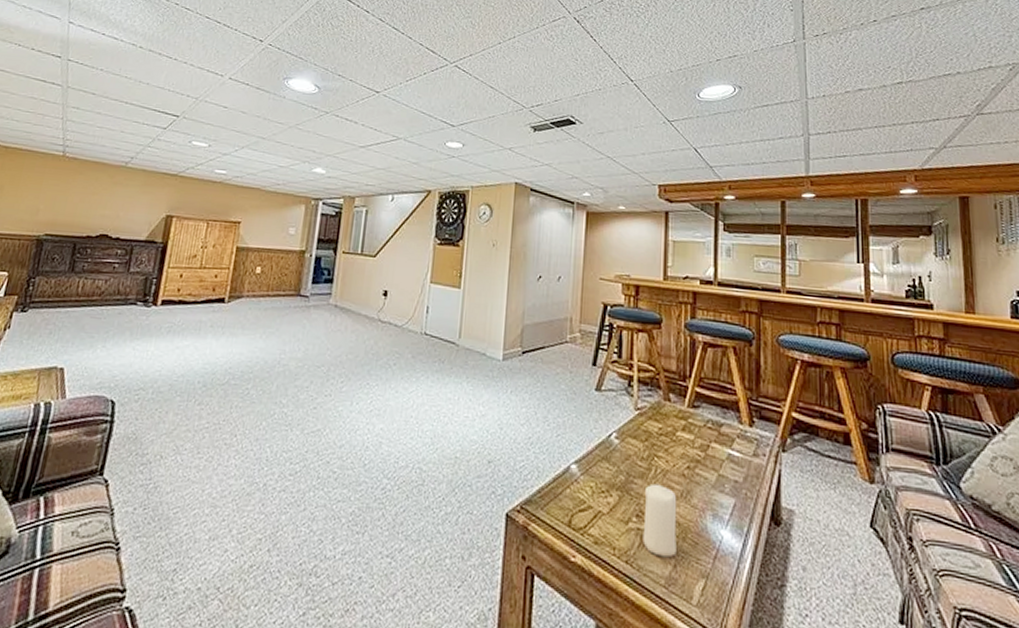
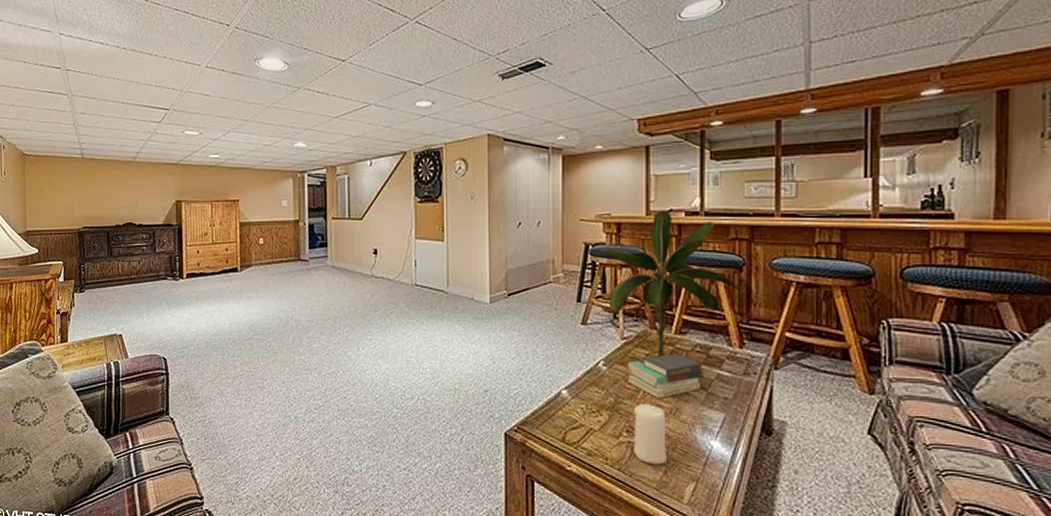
plant: none [613,276,750,433] -> present [595,210,740,358]
books: none [639,428,714,480] -> present [627,353,703,399]

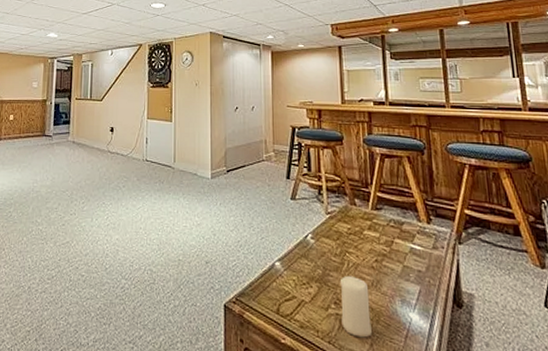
plant: present [595,210,740,358] -> none [301,100,423,232]
books: present [627,353,703,399] -> none [332,227,398,272]

